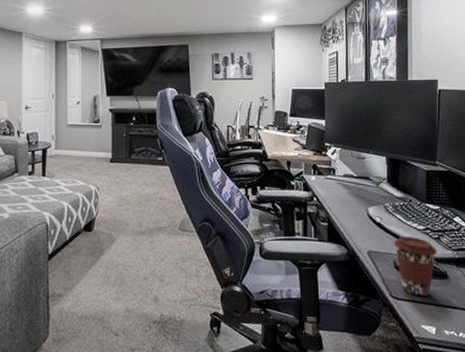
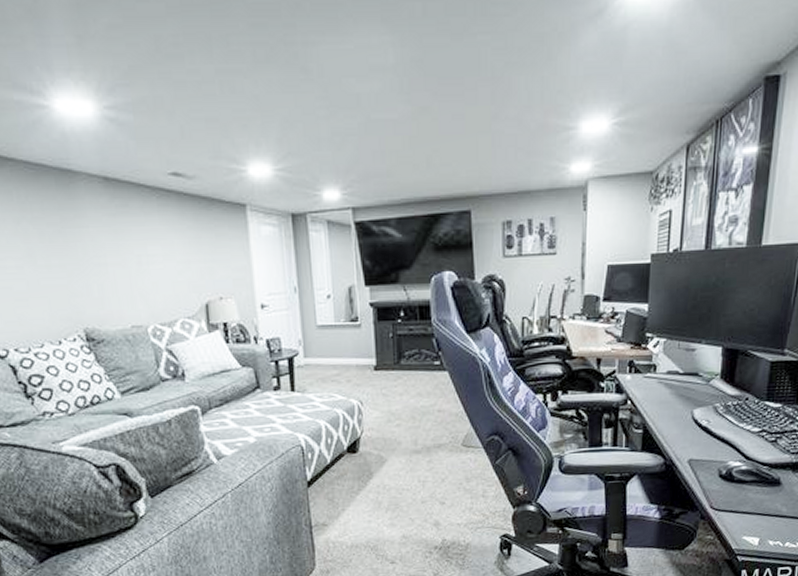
coffee cup: present [393,236,438,296] -> none [720,440,772,506]

